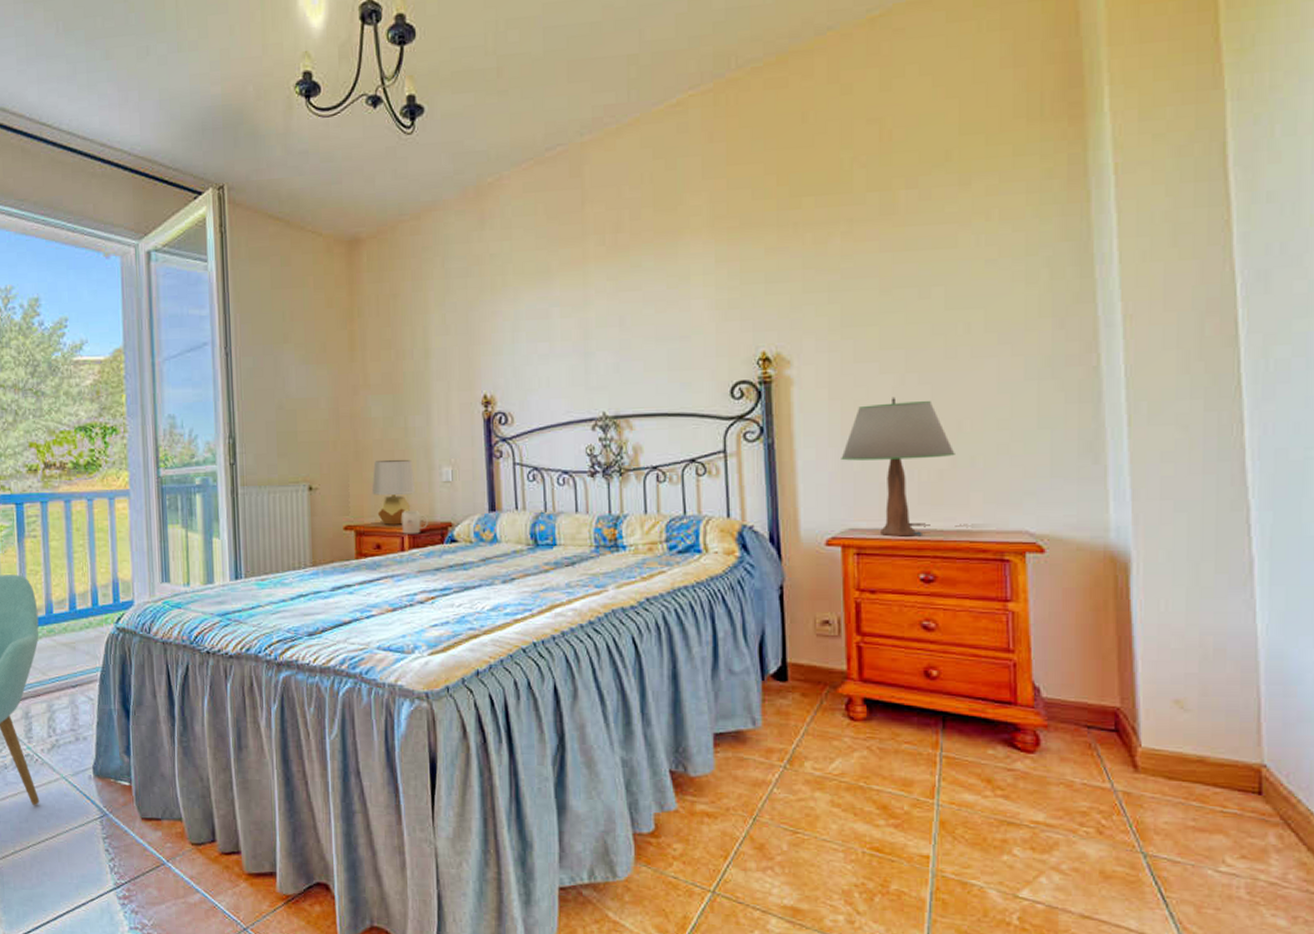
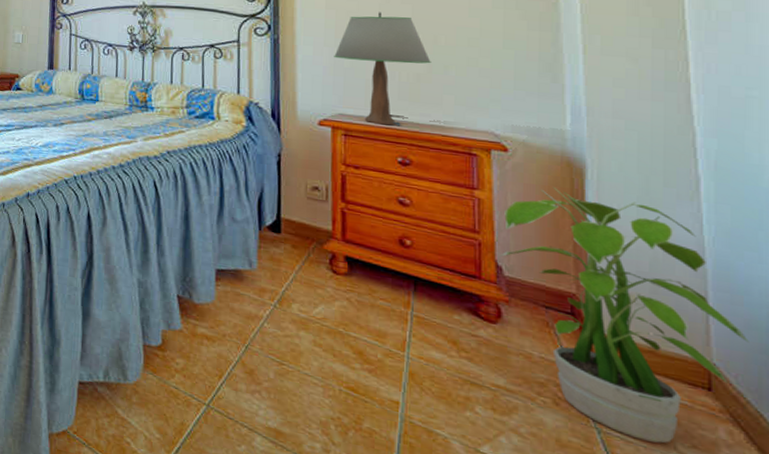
potted plant: none [1038,589,1301,860] -> present [500,187,749,444]

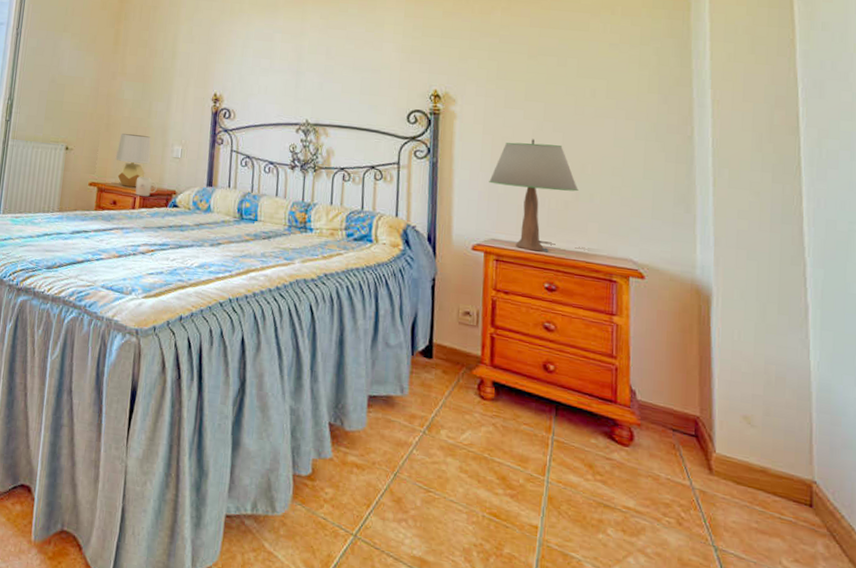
potted plant: present [500,187,749,444] -> none [634,314,845,559]

